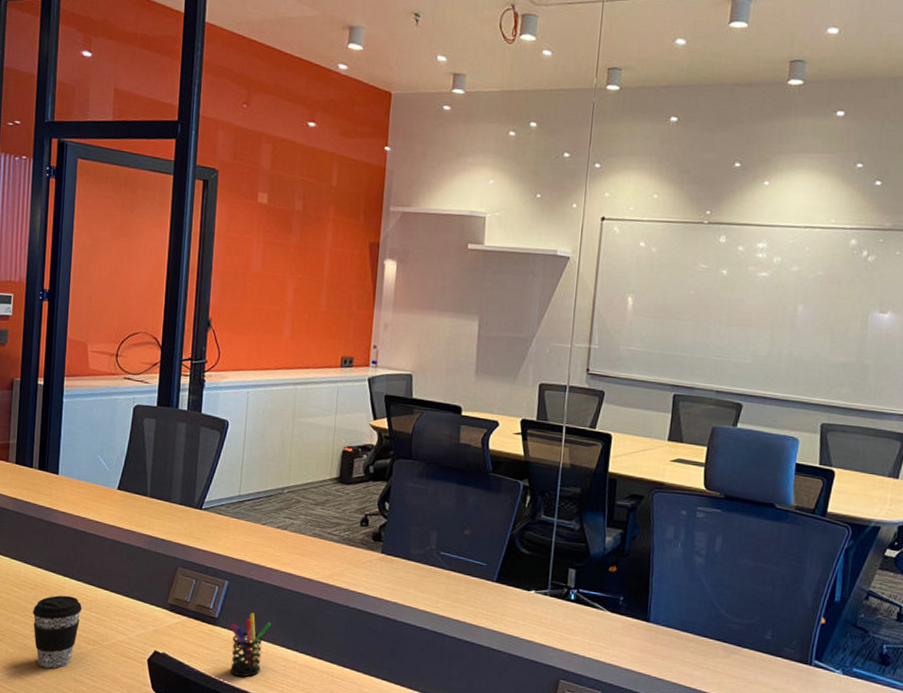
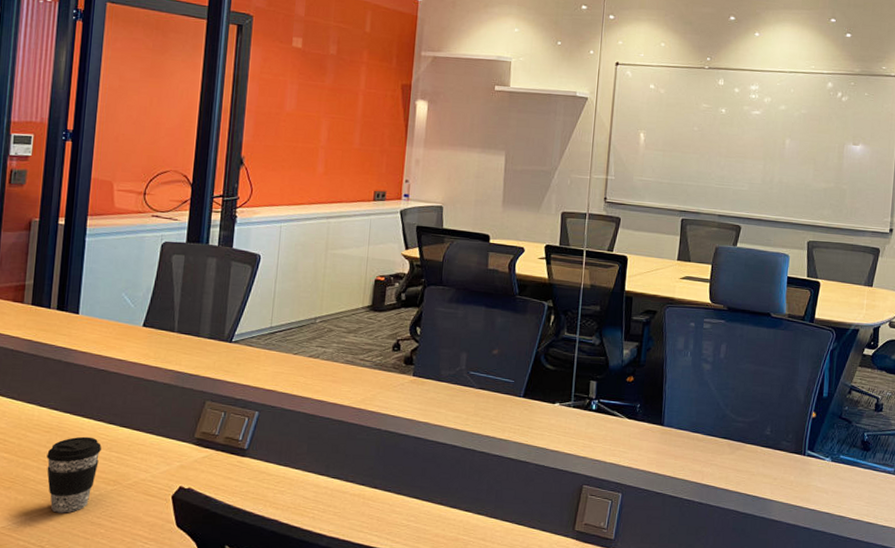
pen holder: present [230,612,272,677] -> none [259,441,303,506]

